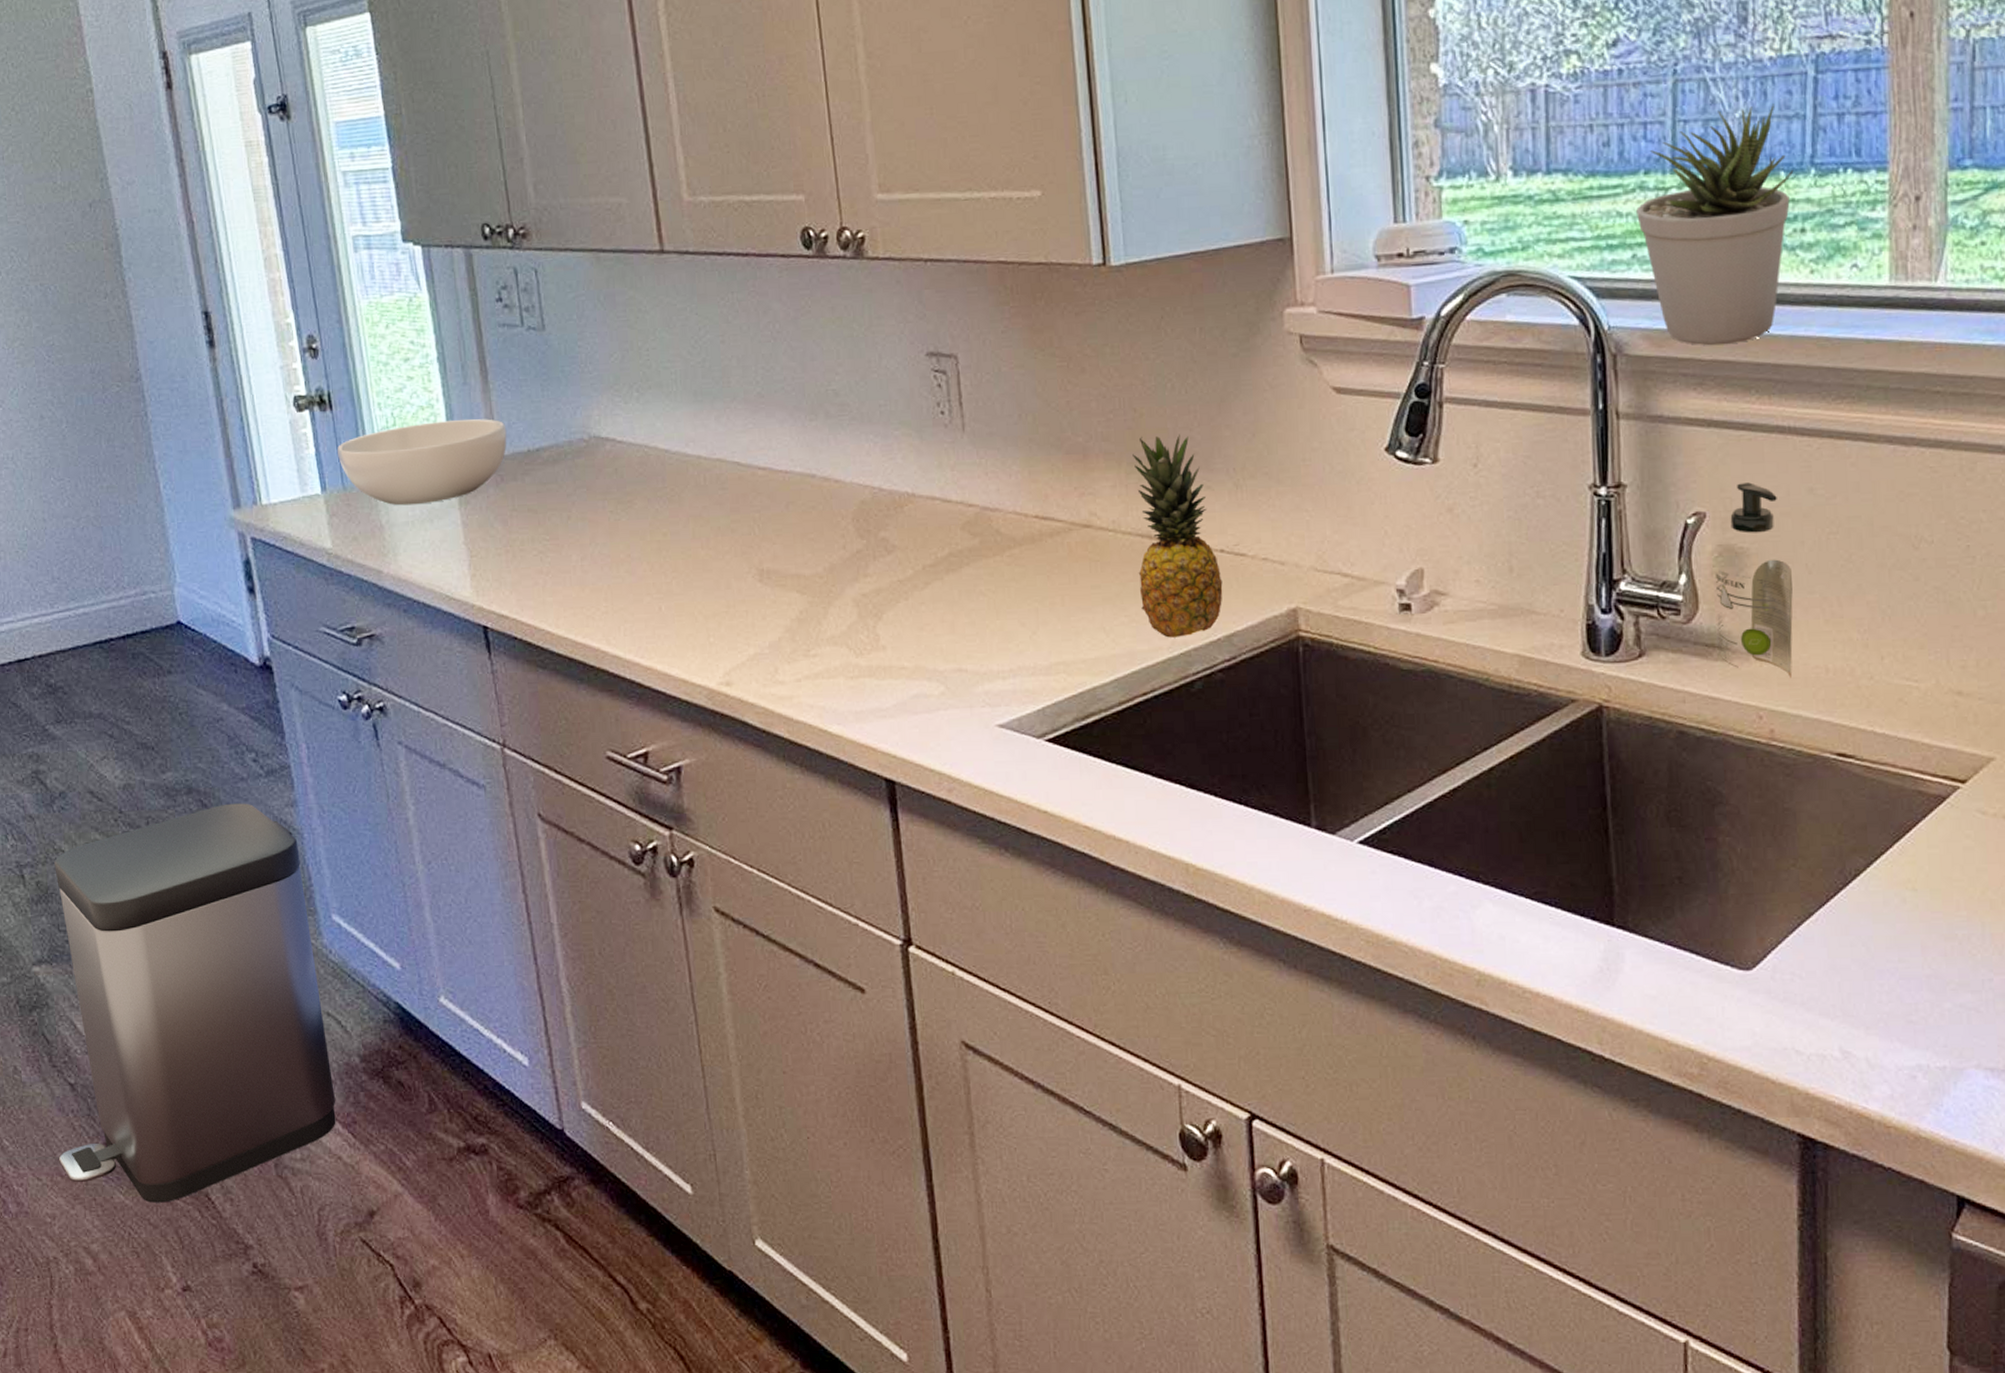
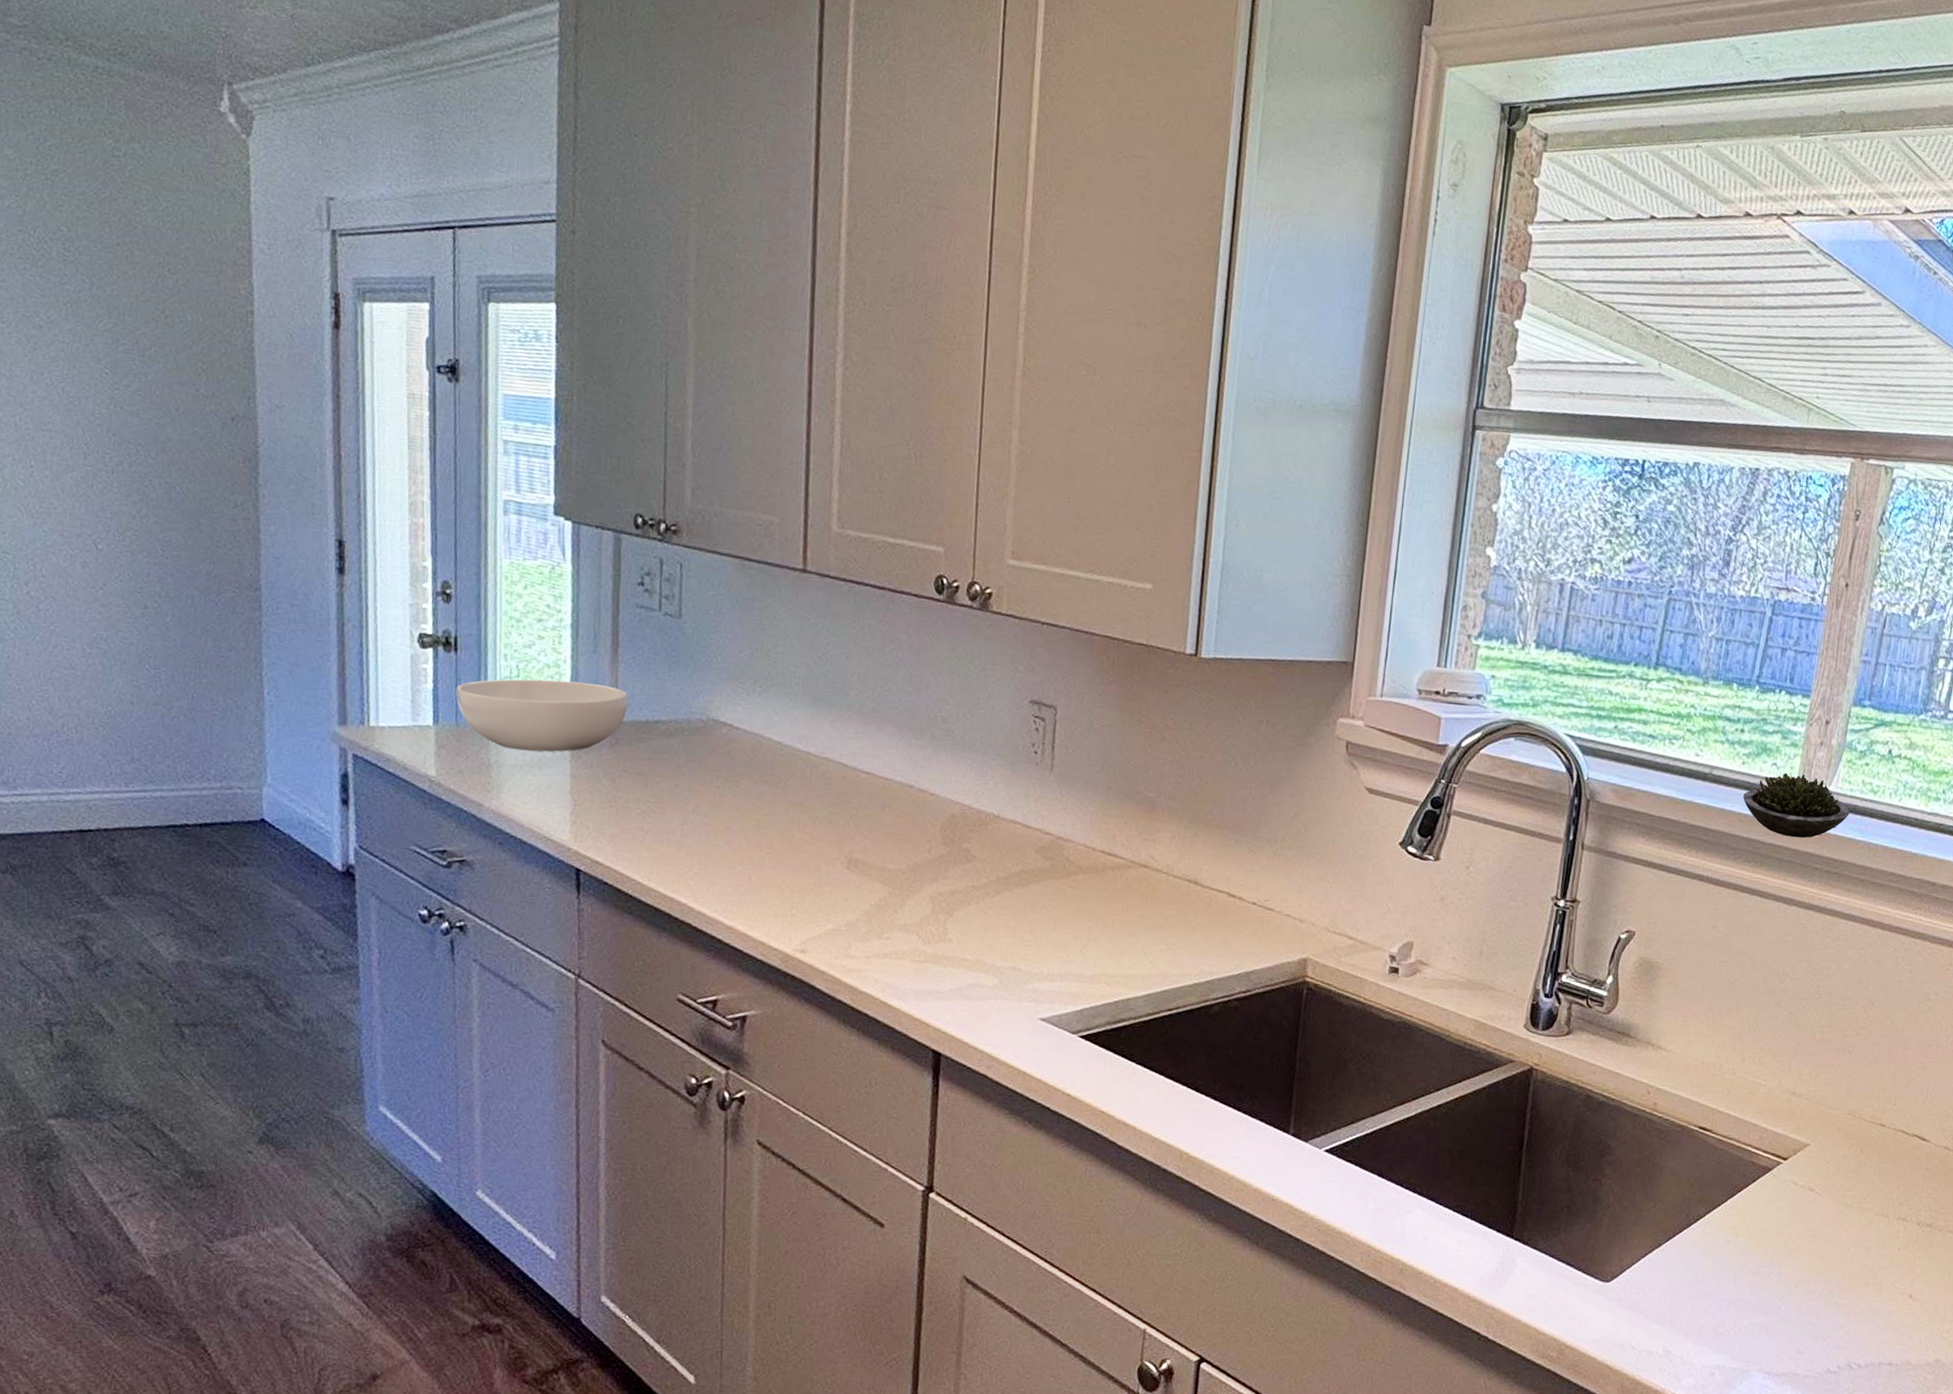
pedal bin: present [54,803,336,1203] -> none [45,992,355,1351]
fruit: present [1133,434,1223,638] -> none [1179,800,1250,968]
potted plant: present [1636,103,1794,346] -> none [1623,628,1744,807]
soap dispenser: present [1715,482,1793,679] -> none [1627,913,1690,1066]
succulent plant: none [1819,271,1970,357] -> present [1743,772,1850,838]

